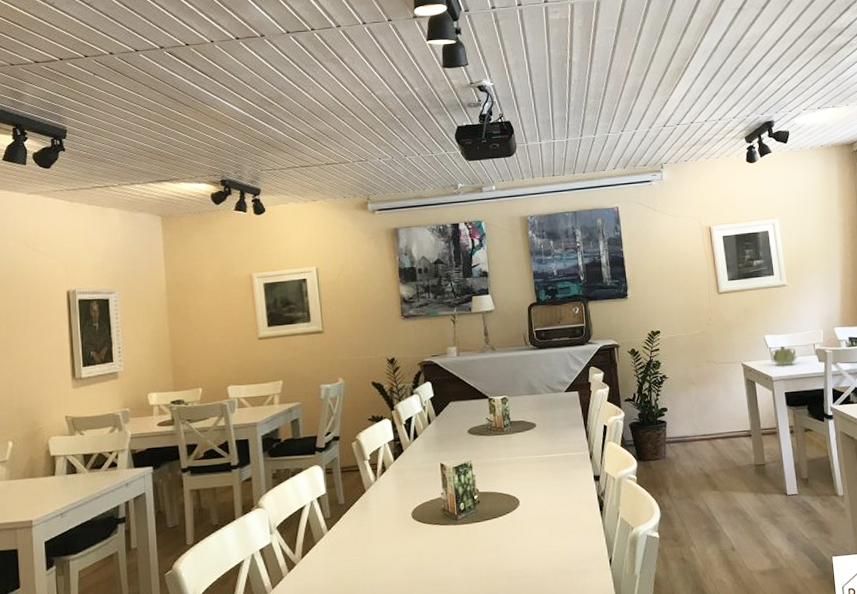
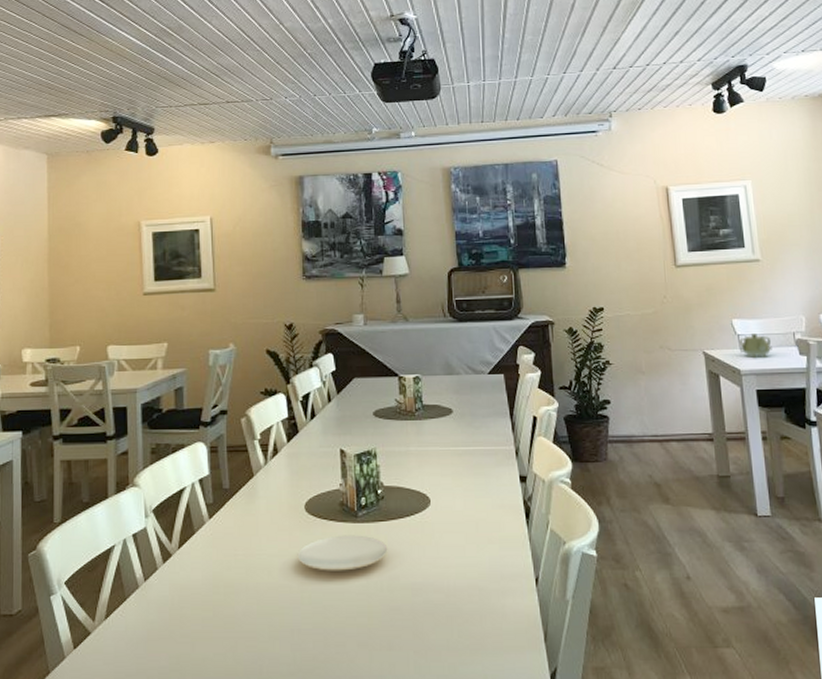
plate: none [406,535,485,568] -> present [297,535,388,571]

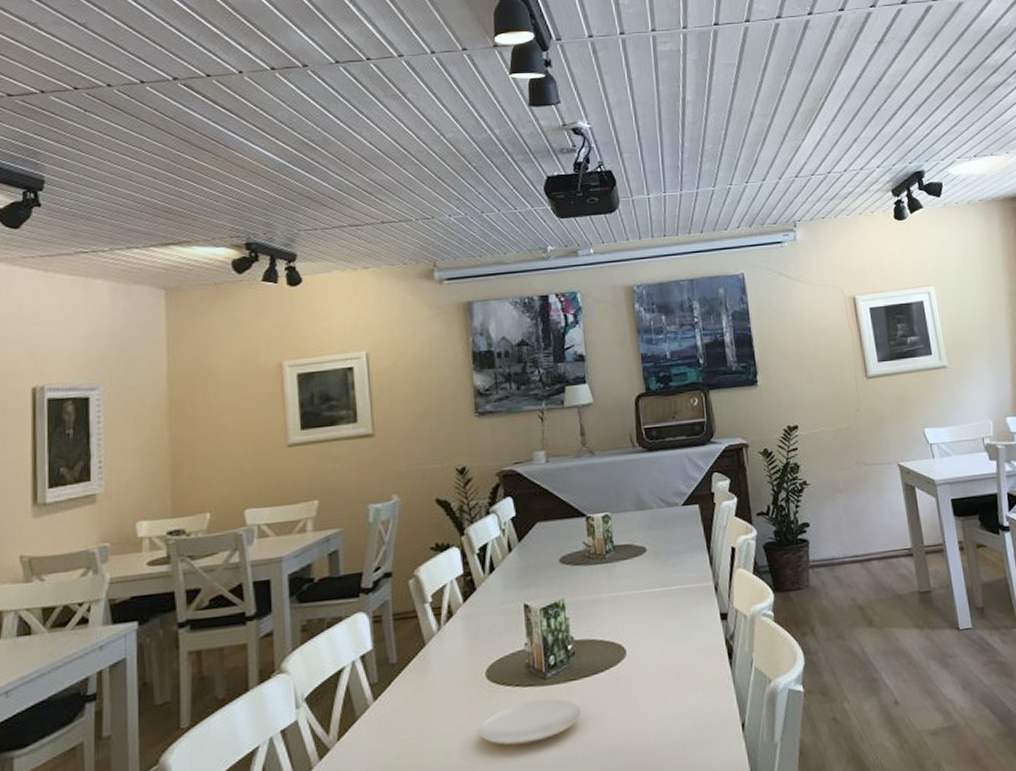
teapot: present [739,332,772,359] -> none [932,440,964,468]

